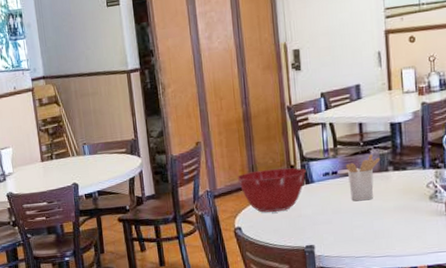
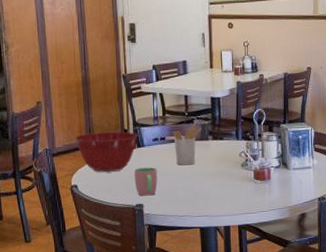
cup: none [302,204,330,237] -> present [134,167,158,196]

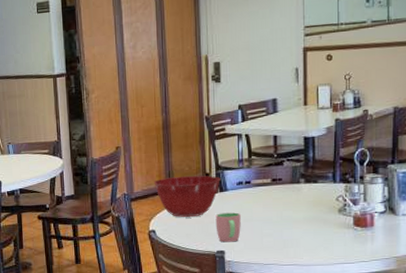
utensil holder: present [172,124,202,166] -> none [258,166,293,211]

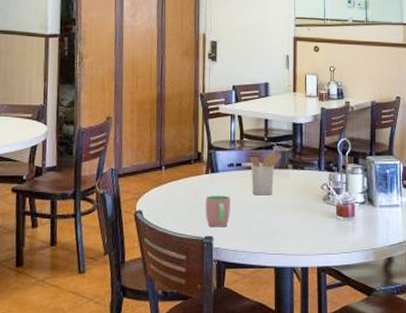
mixing bowl: present [154,175,220,217] -> none [144,154,212,198]
utensil holder: none [258,166,293,211] -> present [249,151,282,196]

